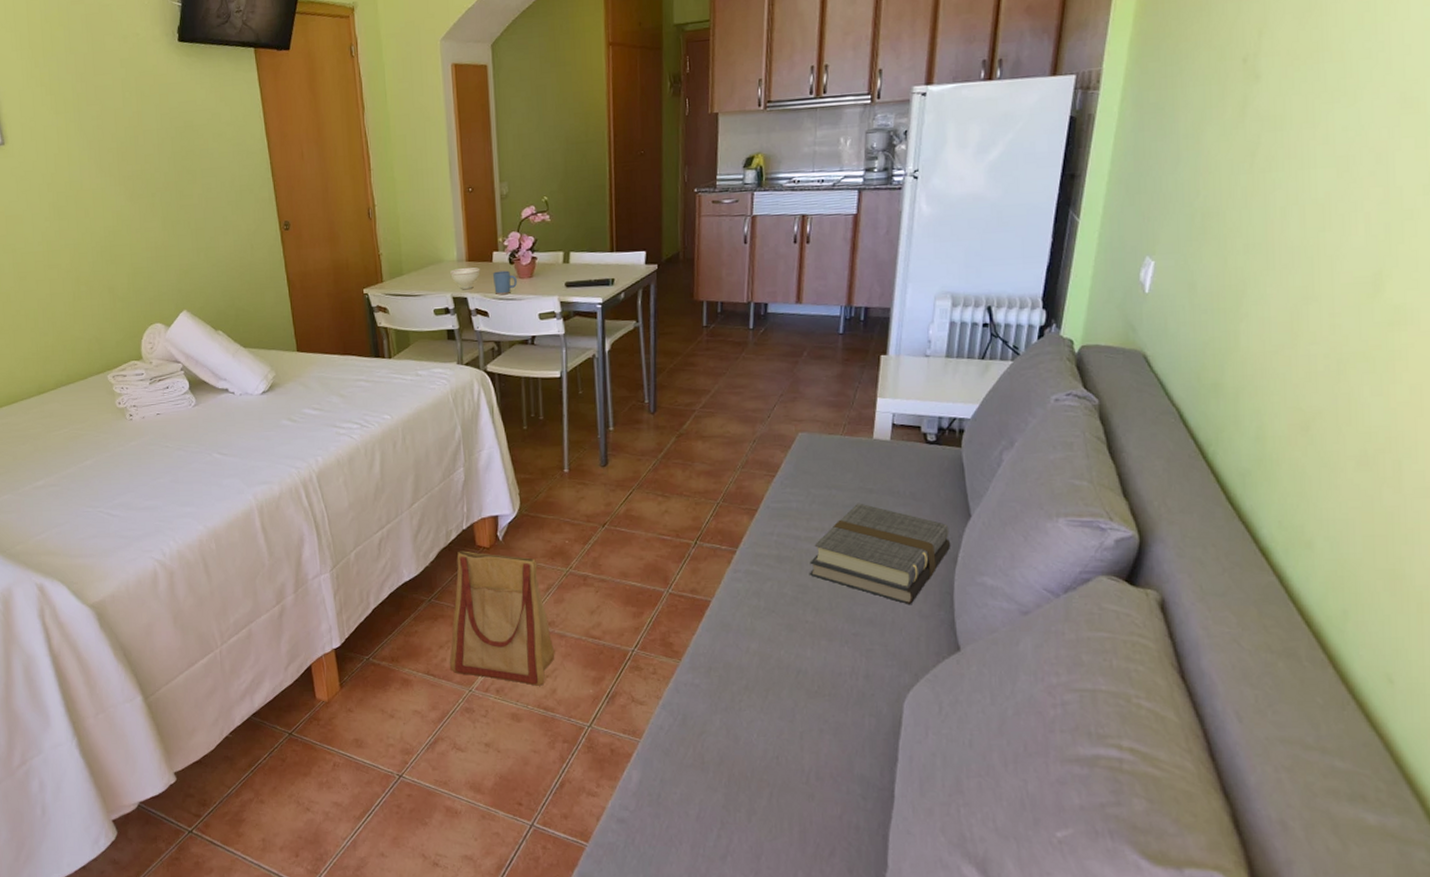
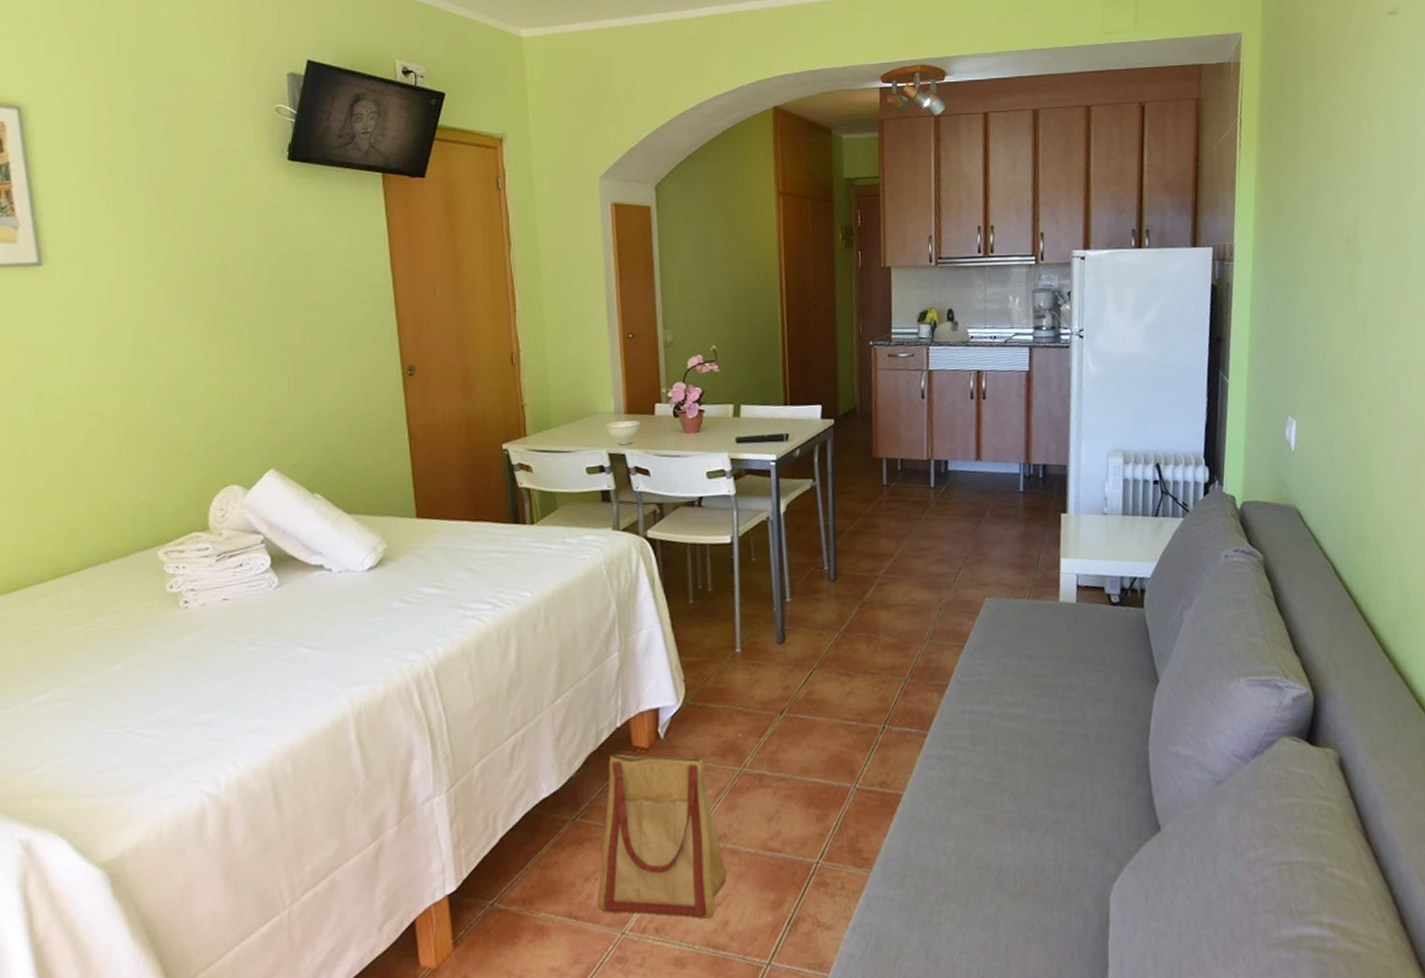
mug: present [492,270,517,295] -> none [654,424,682,452]
kettle: none [758,152,797,189] -> present [932,308,970,343]
book: present [809,503,951,604] -> none [1004,672,1143,782]

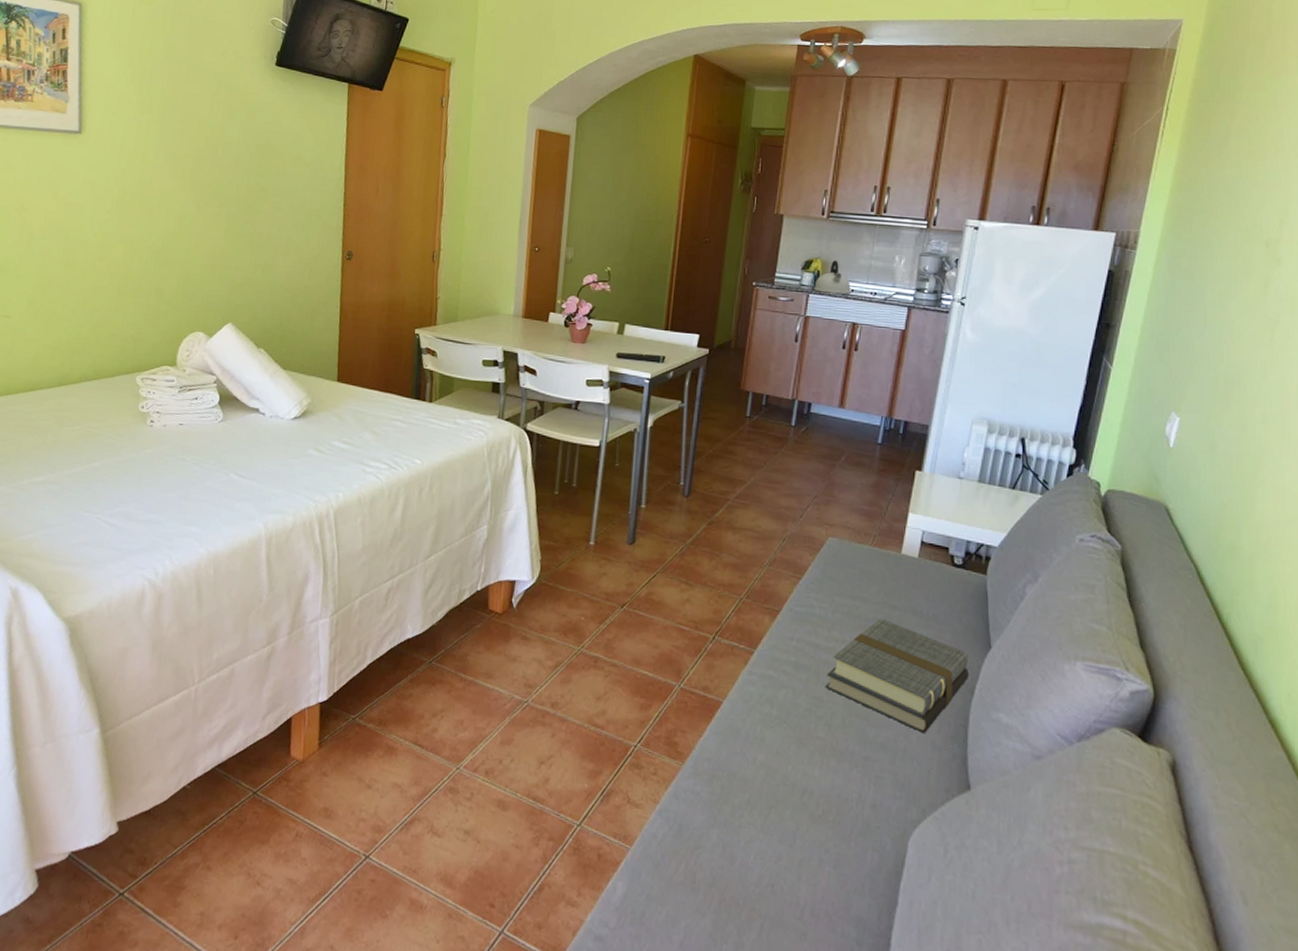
shopping bag: present [596,753,727,919] -> none [440,613,554,773]
bowl: present [605,421,641,446] -> none [503,323,535,346]
book: none [1004,672,1143,782] -> present [825,618,970,733]

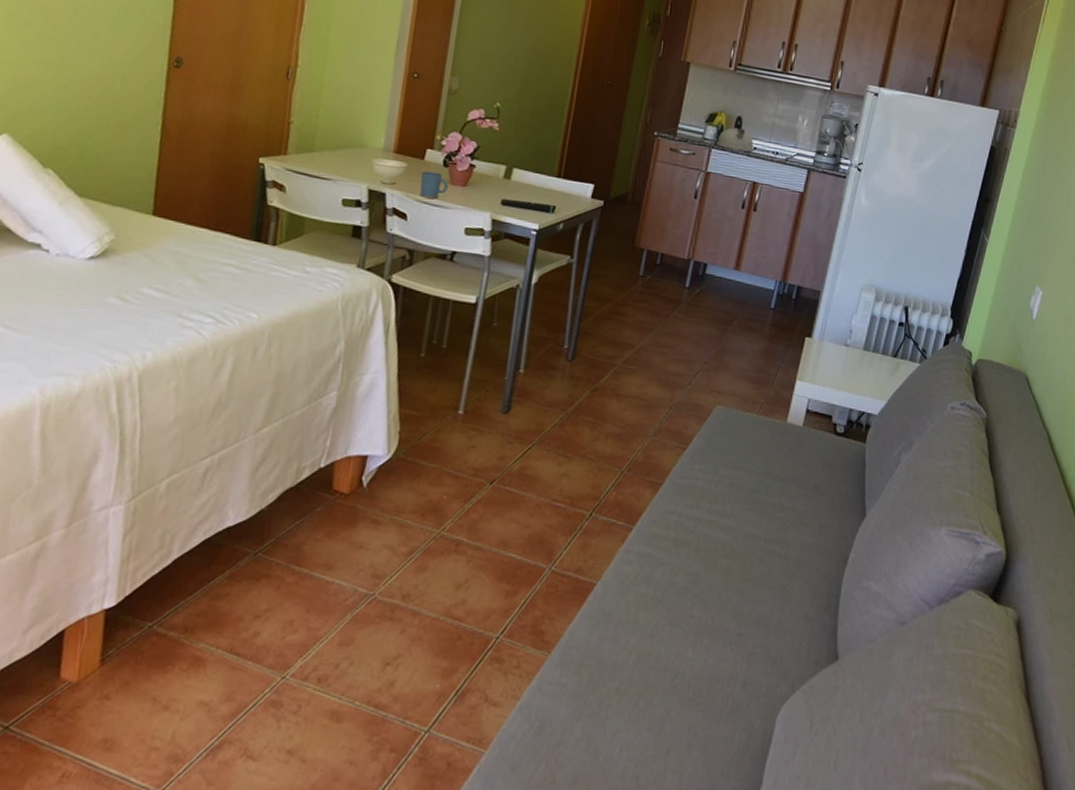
bowl: none [503,323,535,346] -> present [370,158,408,185]
mug: none [545,332,569,356] -> present [419,171,448,199]
book: present [825,618,970,733] -> none [703,489,845,605]

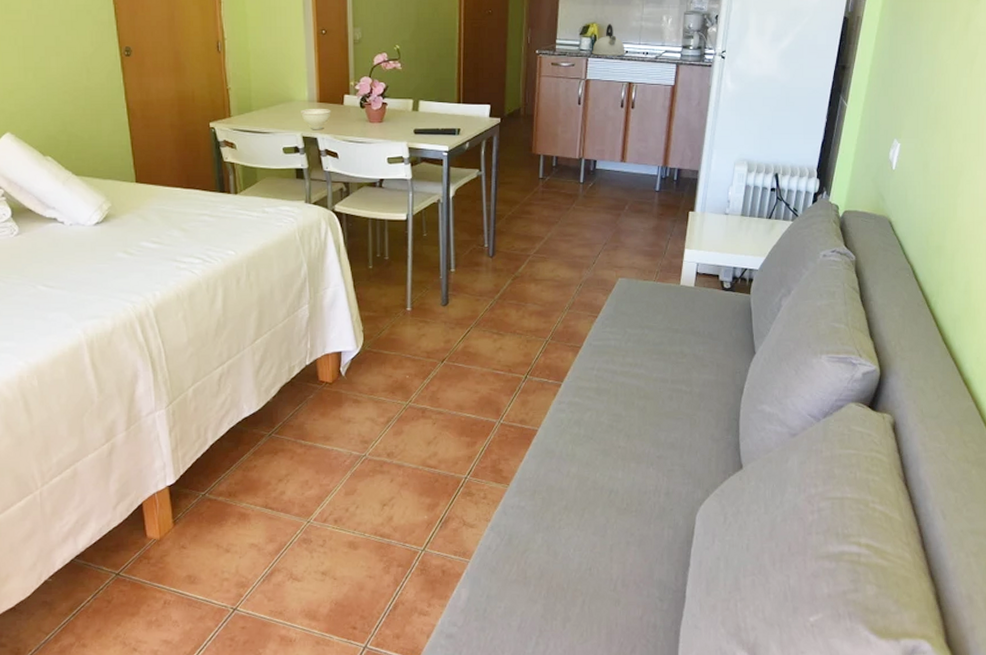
mug: present [419,171,448,199] -> none [343,114,367,138]

